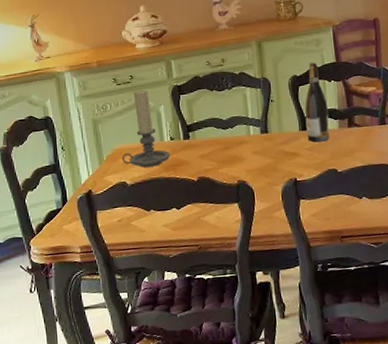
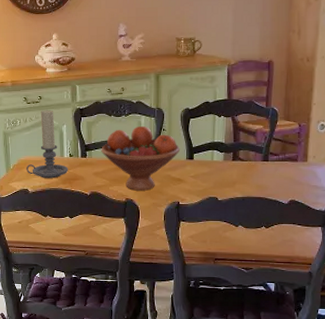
fruit bowl: none [205,98,291,171] -> present [101,125,180,191]
wine bottle: present [304,62,330,143] -> none [193,97,215,171]

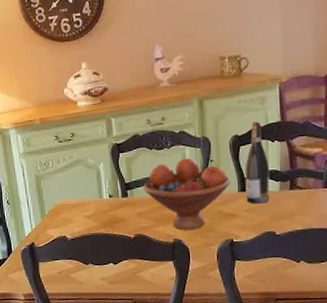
candle holder: present [27,110,69,178] -> none [63,147,109,223]
wine bottle: none [193,97,215,171] -> present [244,121,270,204]

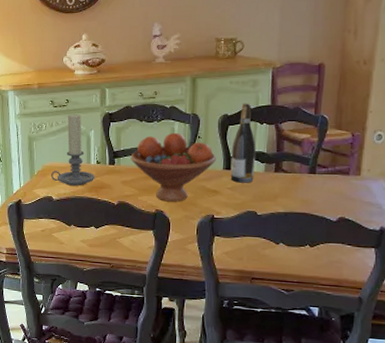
candle holder: none [63,147,109,223] -> present [51,114,95,186]

